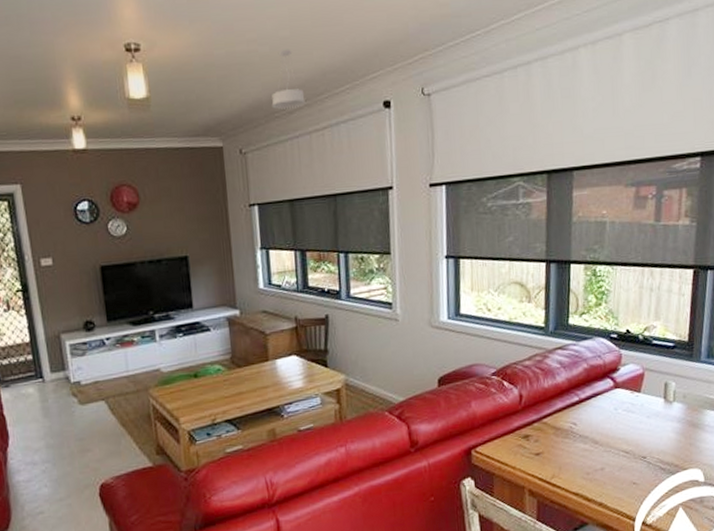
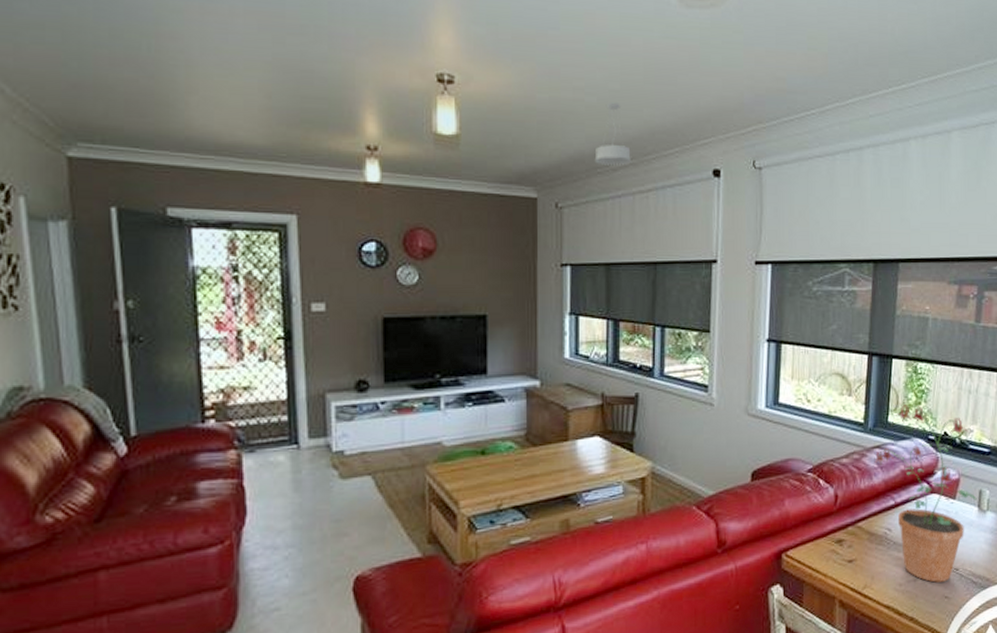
potted plant: none [557,306,663,470] -> present [875,405,977,583]

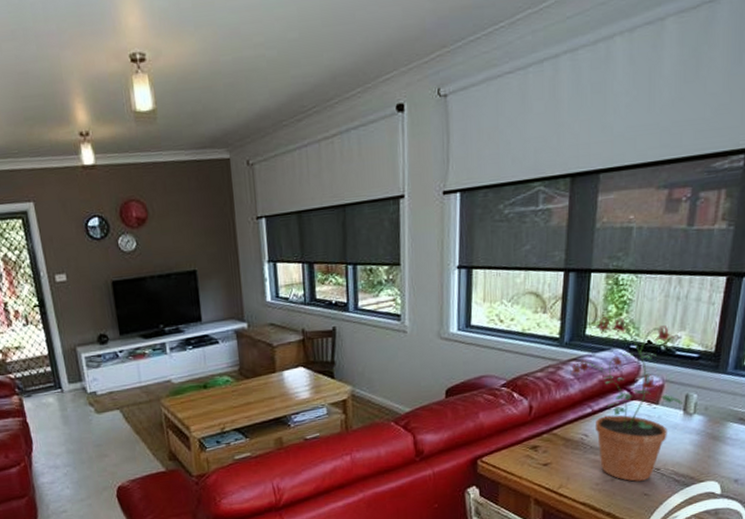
pendant light: present [594,102,632,166] -> none [279,51,316,118]

